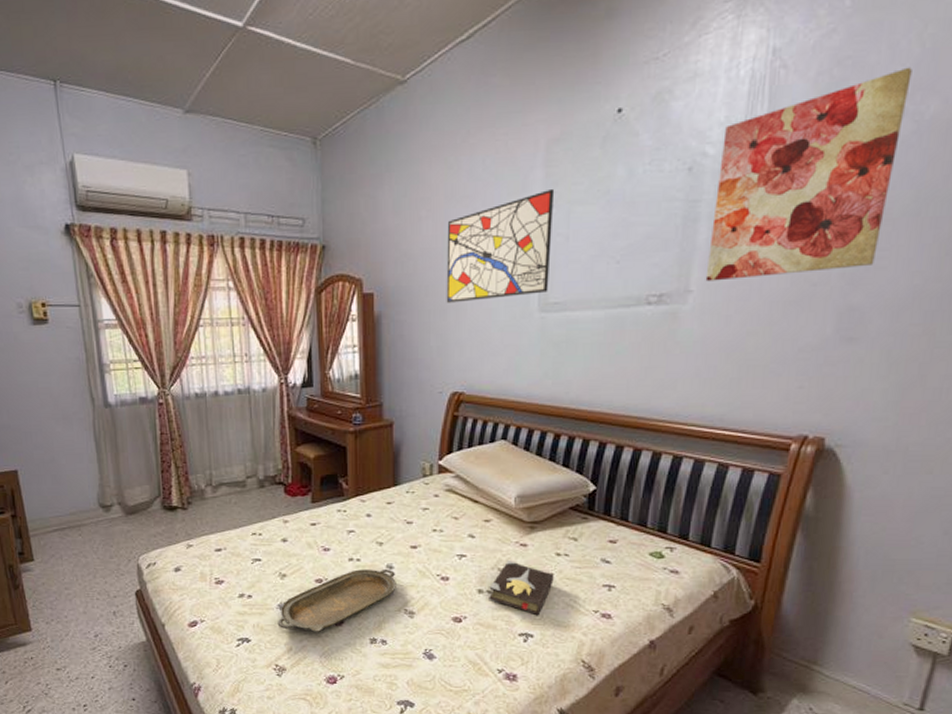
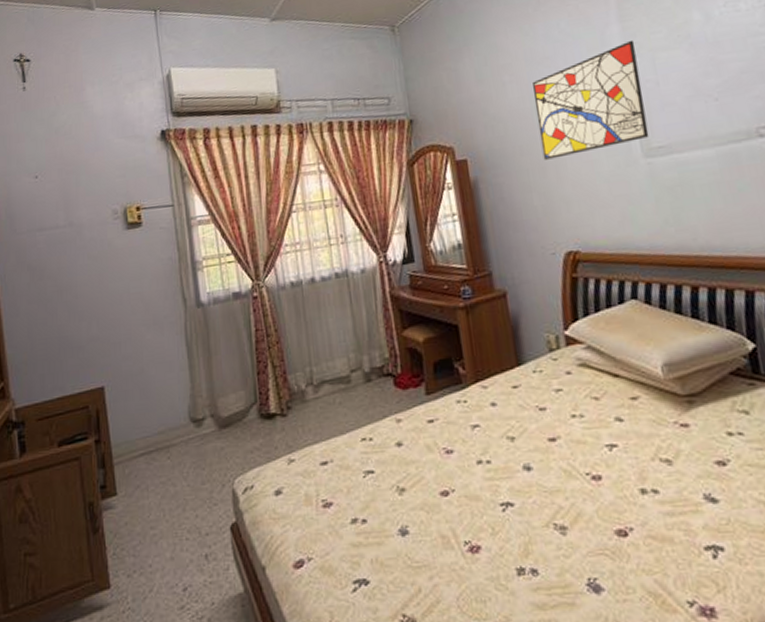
serving tray: present [277,568,396,633] -> none [400,470,539,566]
hardback book: present [489,561,554,616] -> none [653,447,733,520]

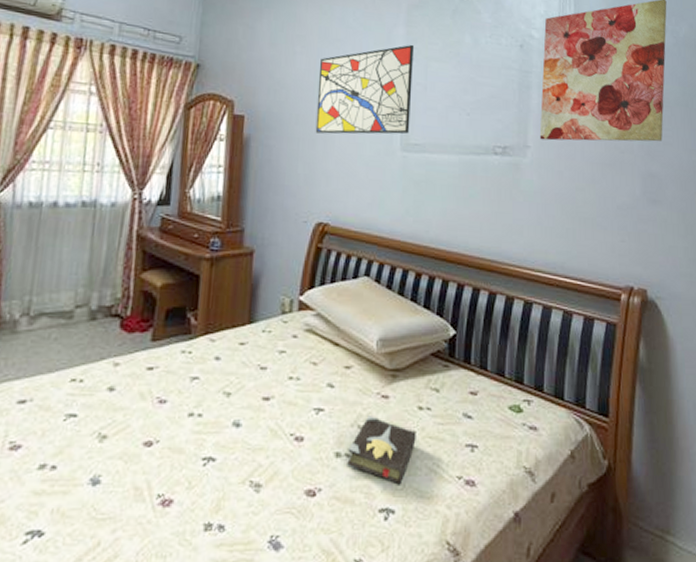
hardback book: none [653,447,733,520] -> present [347,416,416,485]

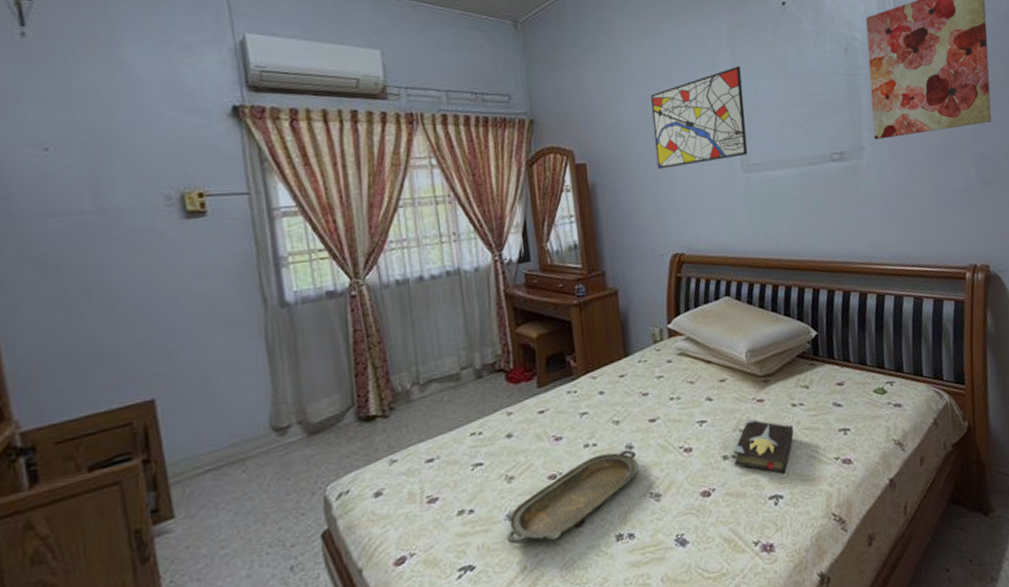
serving tray: none [85,426,243,519] -> present [506,449,639,544]

